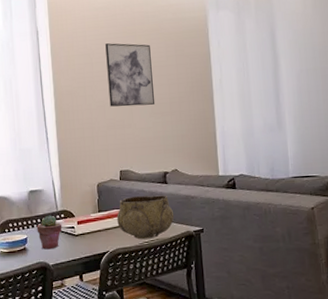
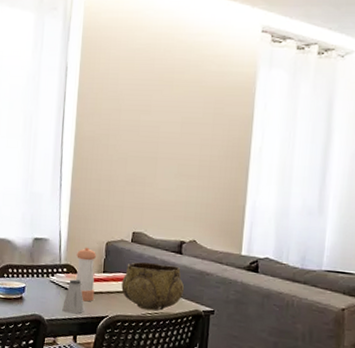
potted succulent: present [37,215,63,250] -> none [36,267,63,304]
saltshaker: none [65,222,86,255] -> present [62,279,85,314]
pepper shaker: none [71,191,93,242] -> present [76,247,97,302]
wall art: present [105,43,156,107] -> none [132,90,187,165]

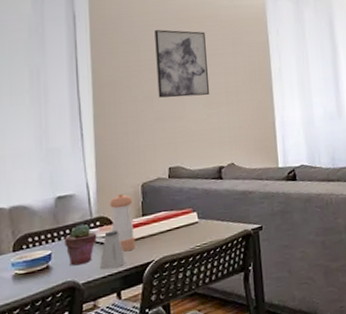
potted succulent: none [36,267,63,304] -> present [64,223,97,266]
decorative bowl: present [121,262,185,311] -> none [164,191,230,244]
wall art: none [132,90,187,165] -> present [155,29,210,98]

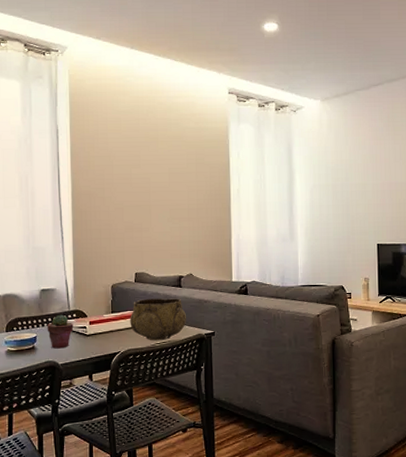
saltshaker: present [100,230,127,270] -> none [75,322,97,355]
pepper shaker: present [110,193,136,252] -> none [84,291,105,342]
wall art: present [155,29,210,98] -> none [127,147,174,210]
decorative bowl: none [164,191,230,244] -> present [130,298,187,341]

